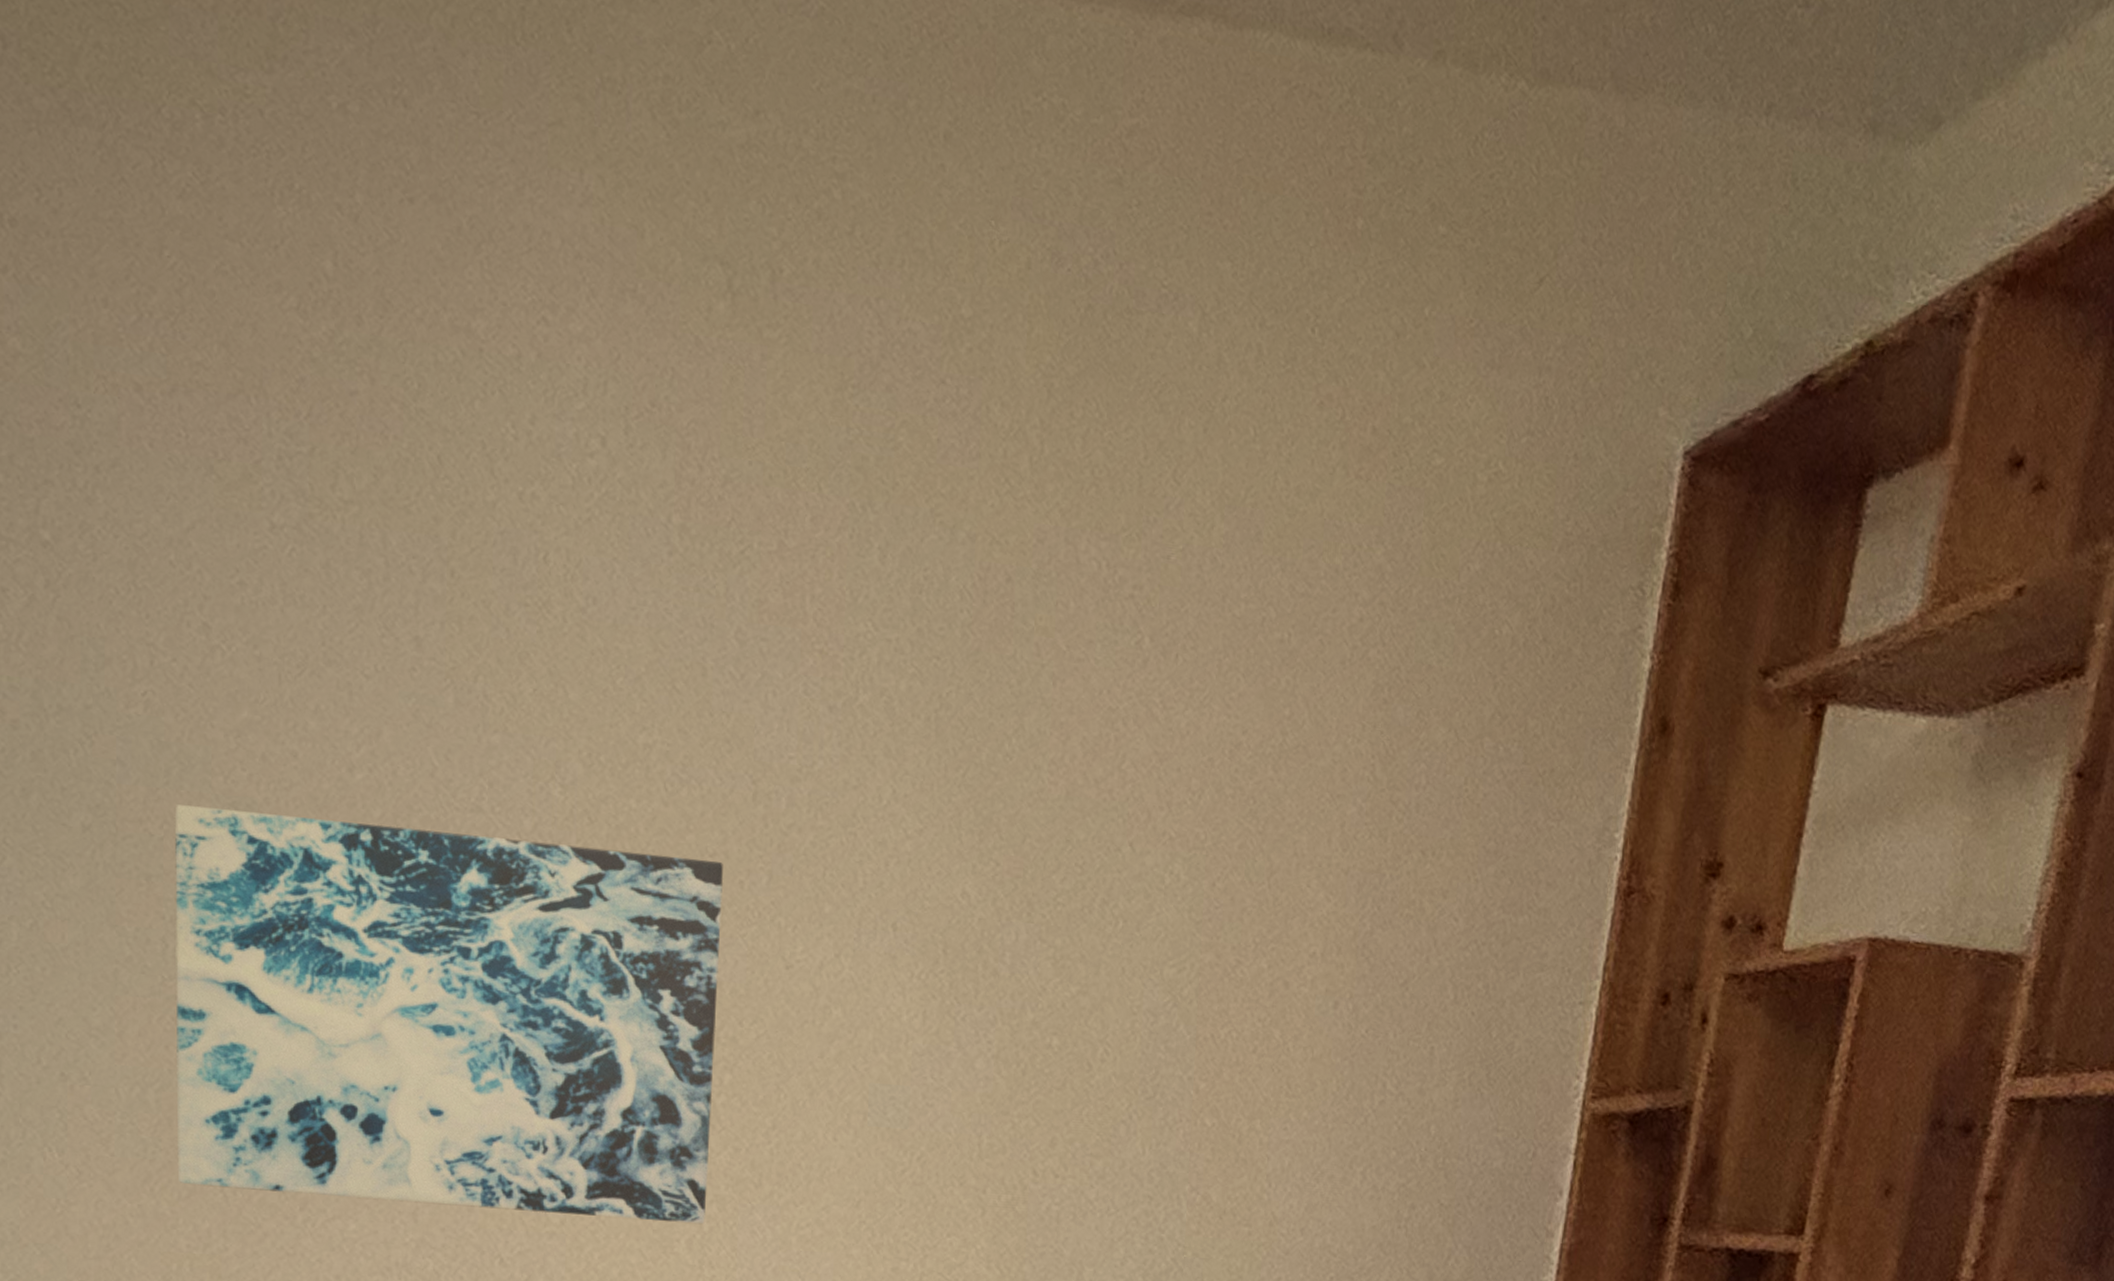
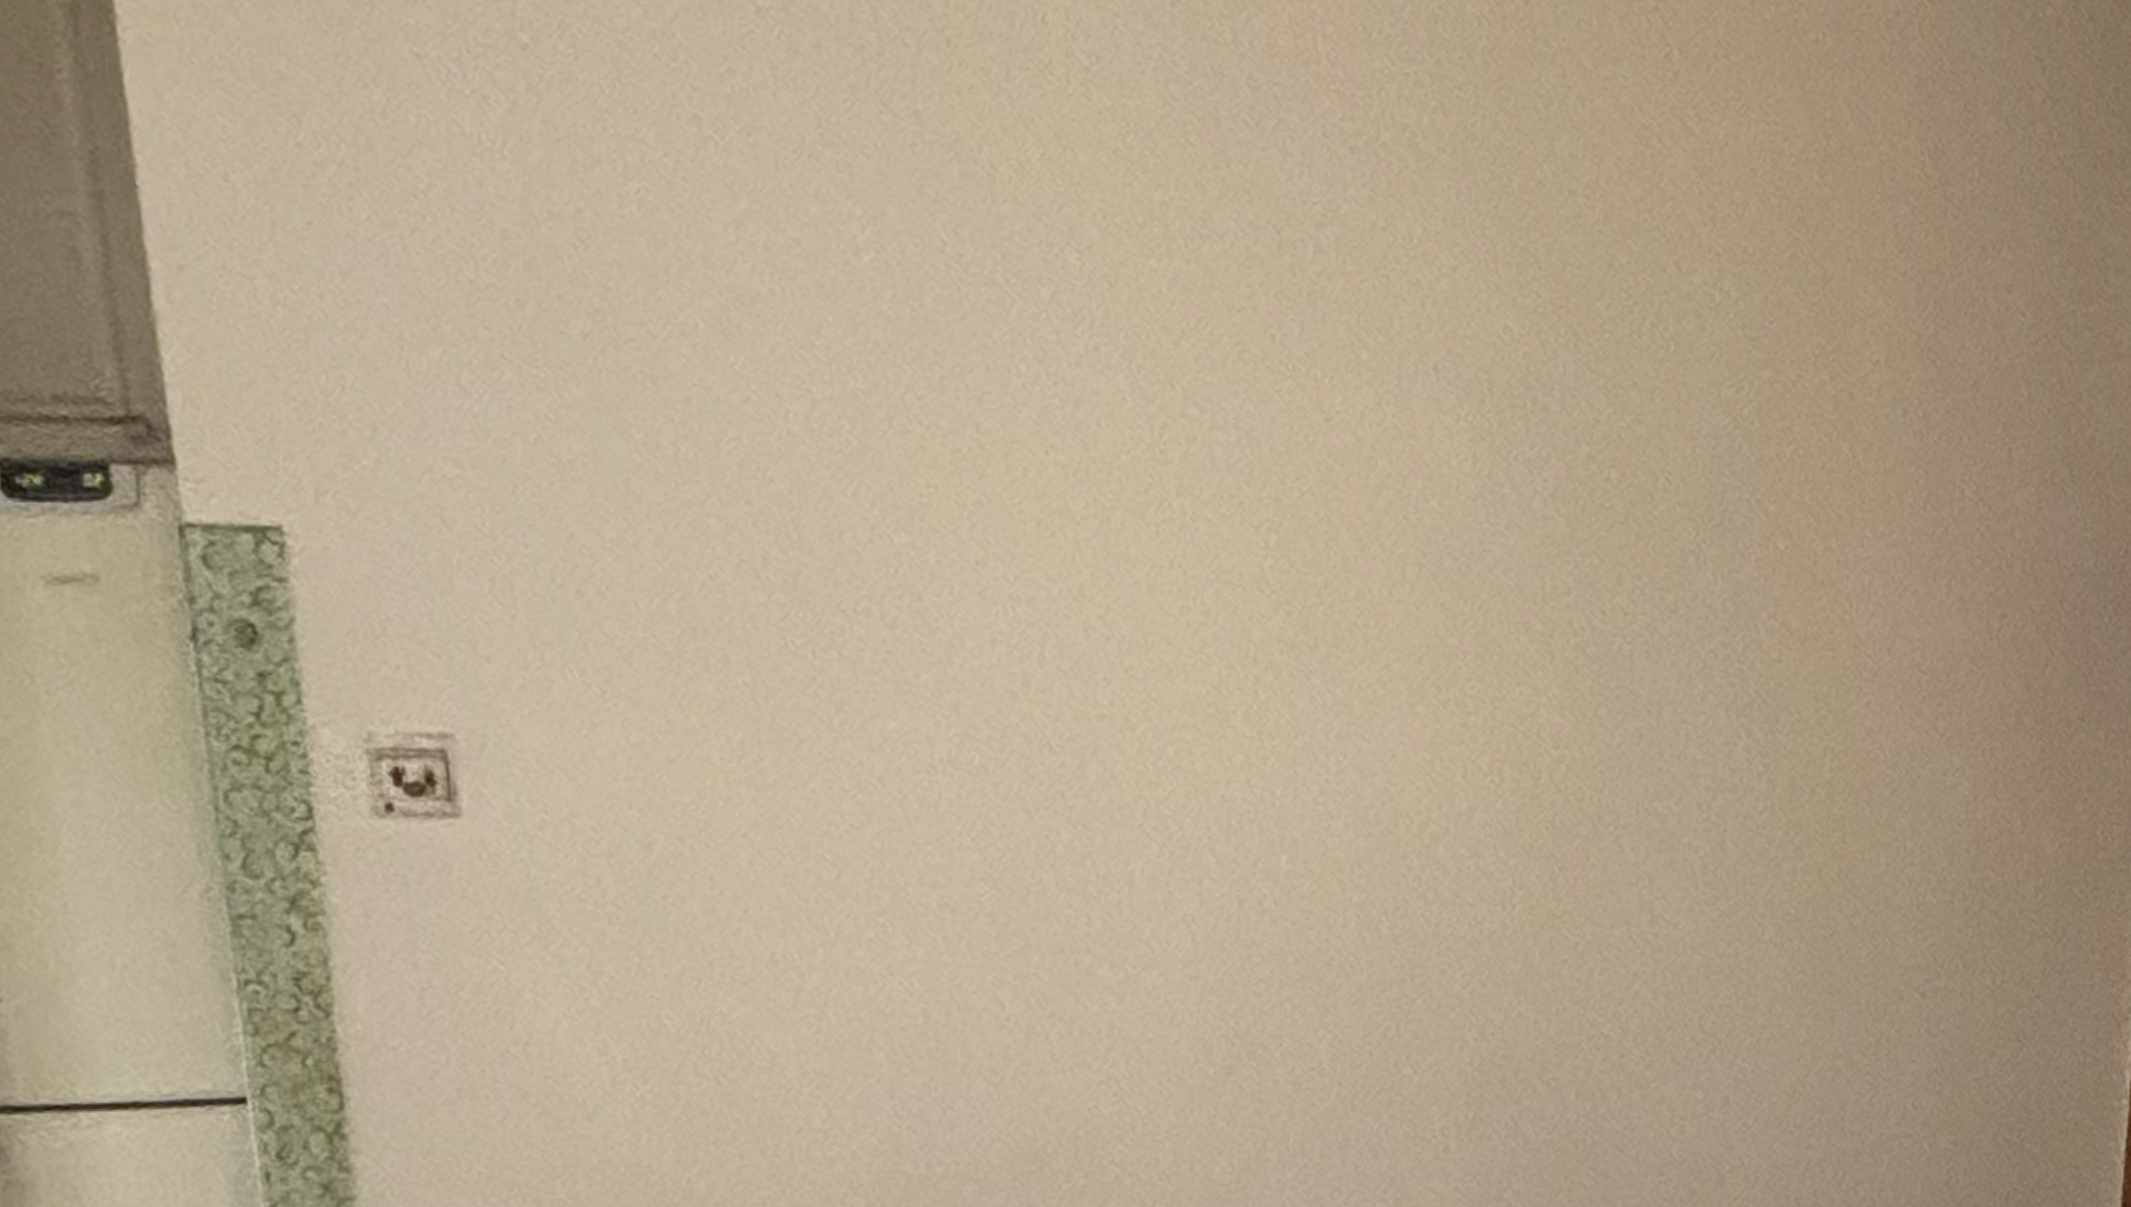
wall art: present [175,804,723,1225] -> none [677,303,1261,696]

